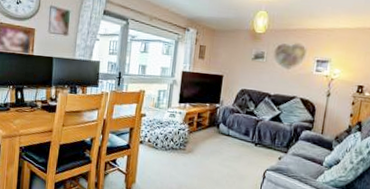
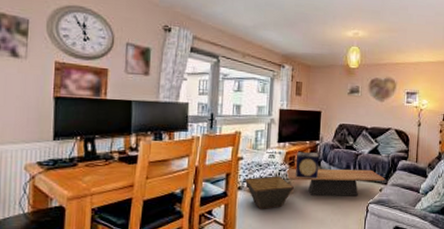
basket: none [146,133,192,164] -> present [244,176,294,209]
coffee table: none [185,128,286,162] -> present [286,168,386,197]
decorative cube: none [194,113,218,140] -> present [296,152,319,178]

